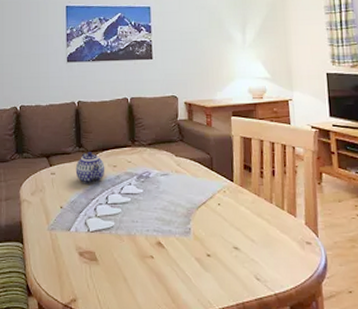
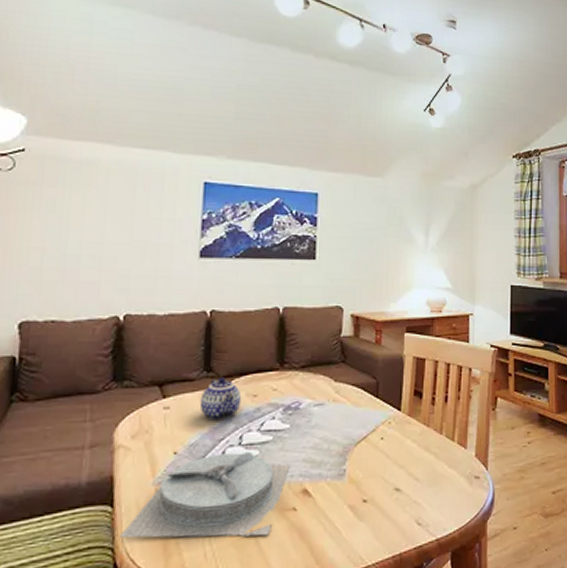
plate: none [29,210,146,276] -> present [120,452,291,538]

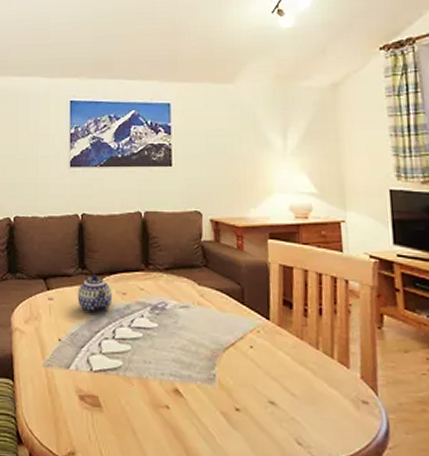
plate: present [120,452,291,538] -> none [20,344,161,429]

